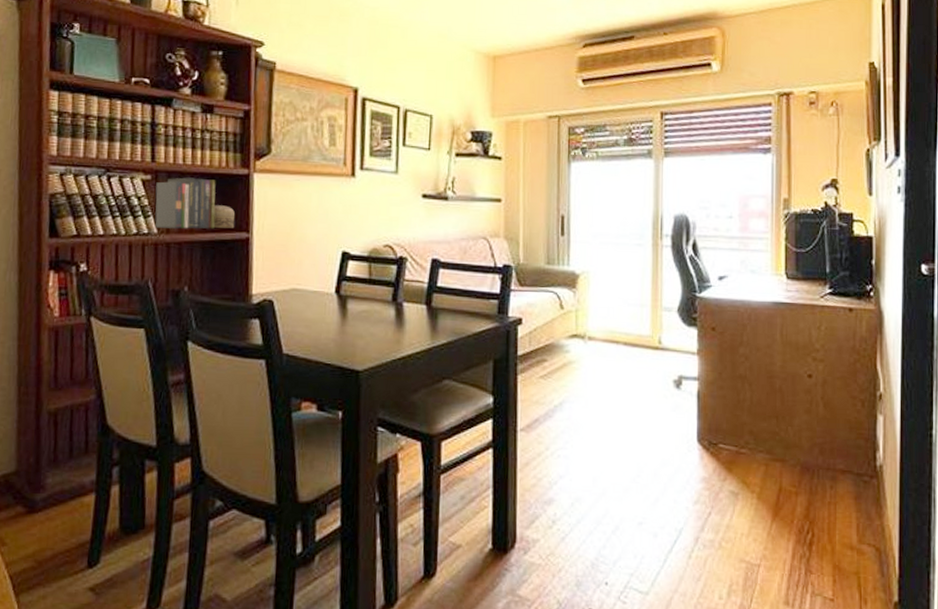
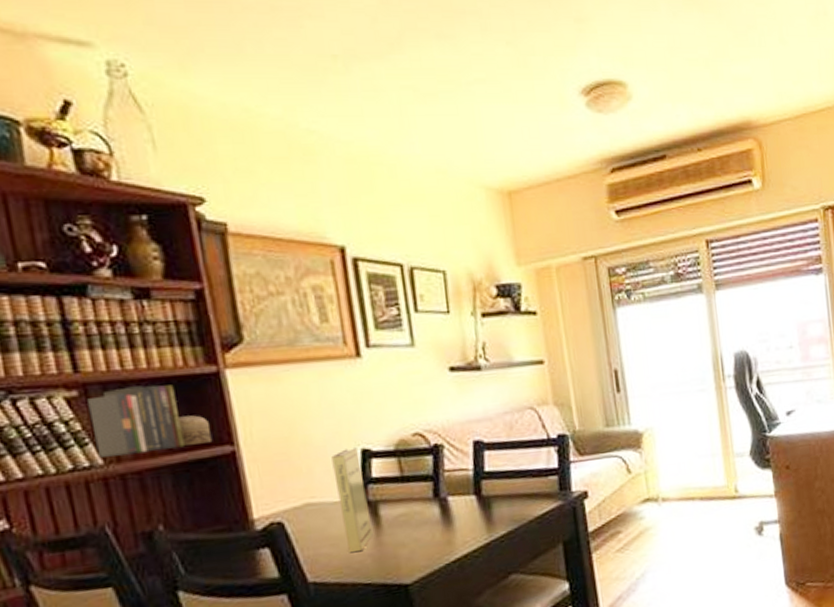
book: none [317,249,340,336] -> present [331,448,373,554]

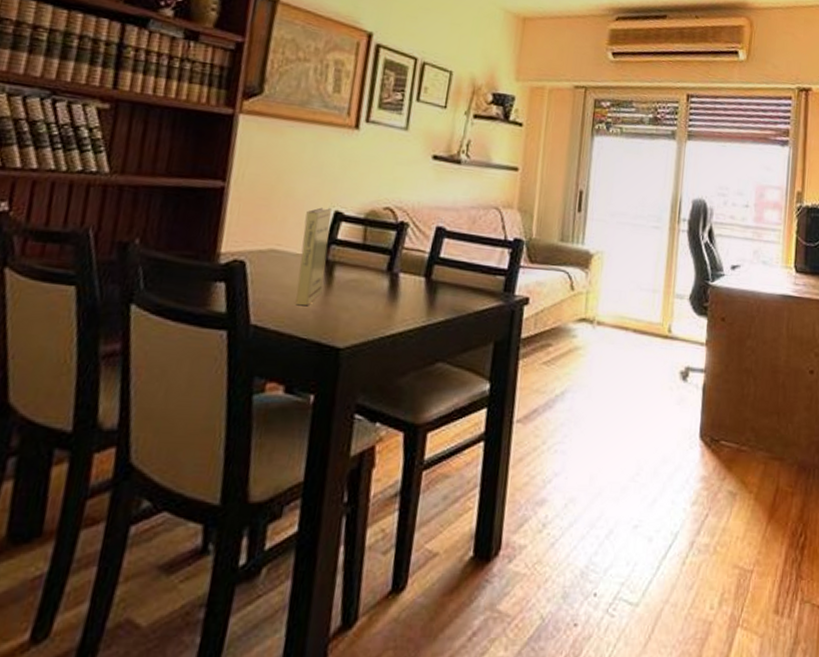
books: present [87,385,185,458] -> none [107,110,192,174]
decorative box: present [178,415,213,447] -> none [181,146,211,175]

